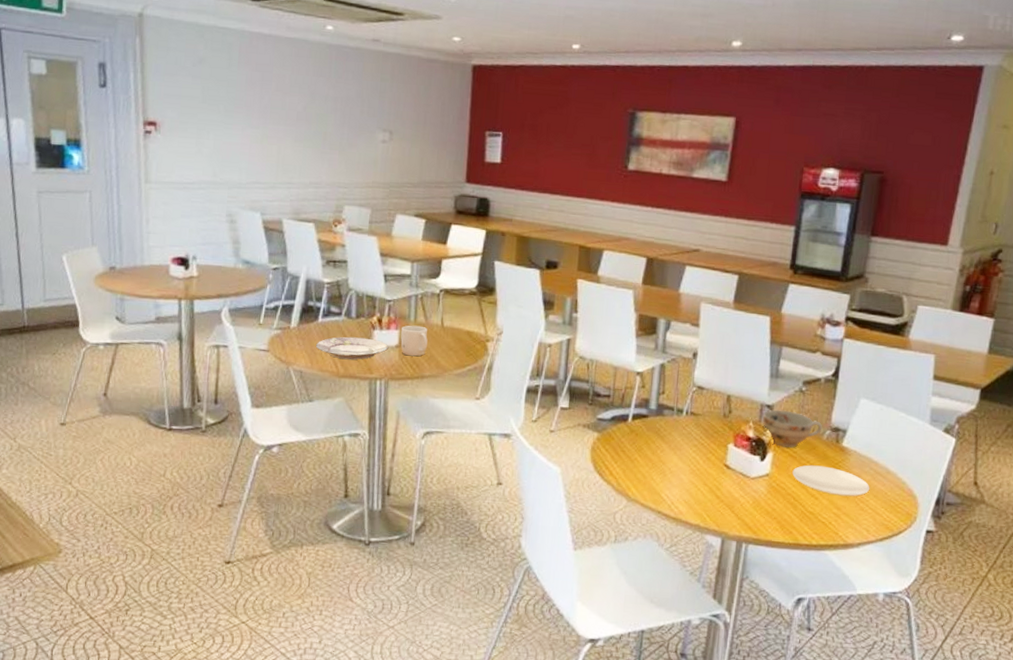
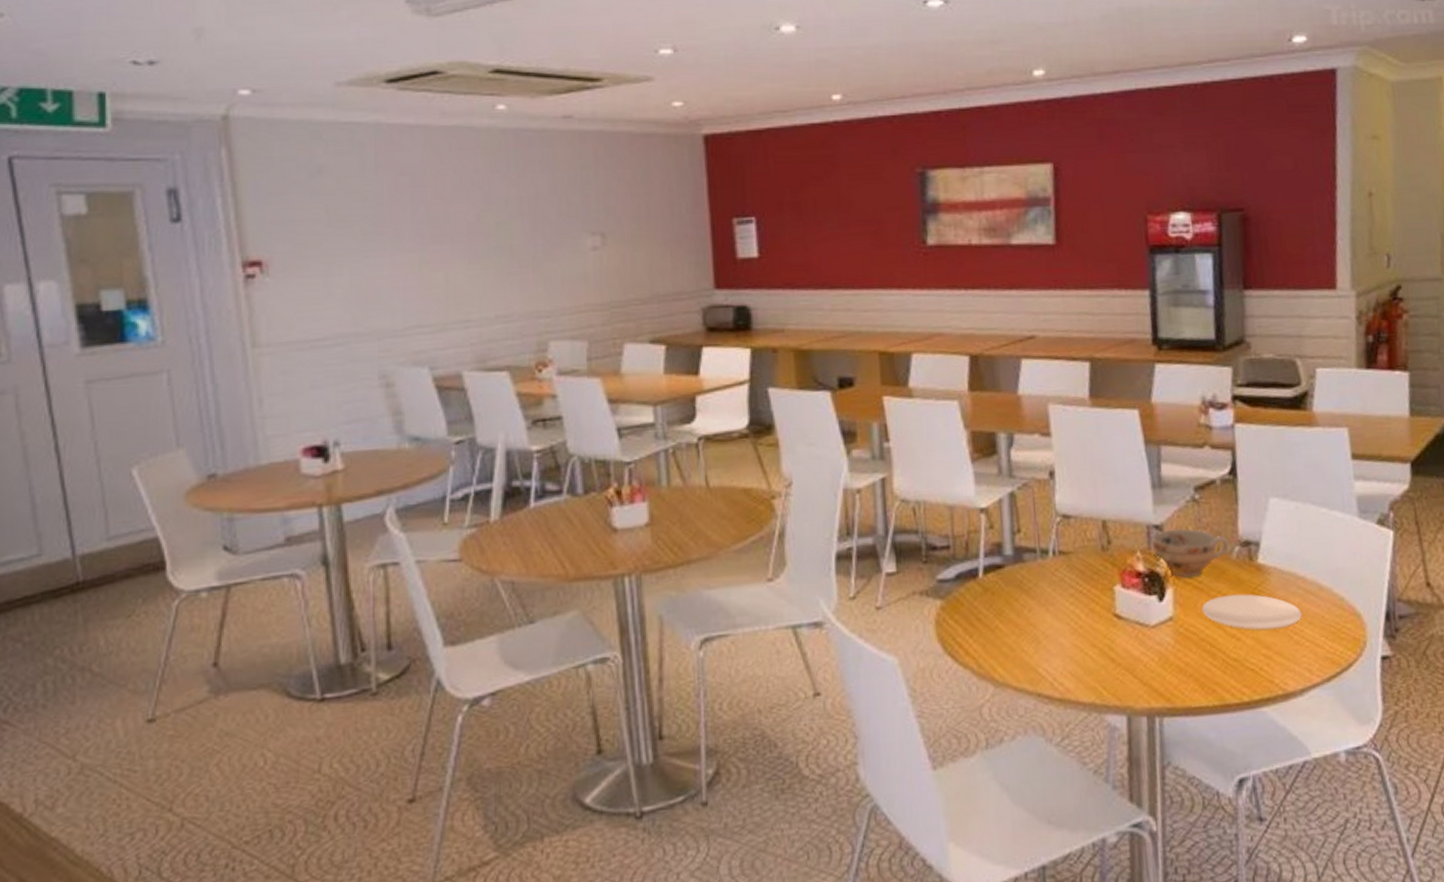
plate: present [316,336,389,360] -> none [531,519,636,556]
mug: present [400,325,428,357] -> none [651,491,690,536]

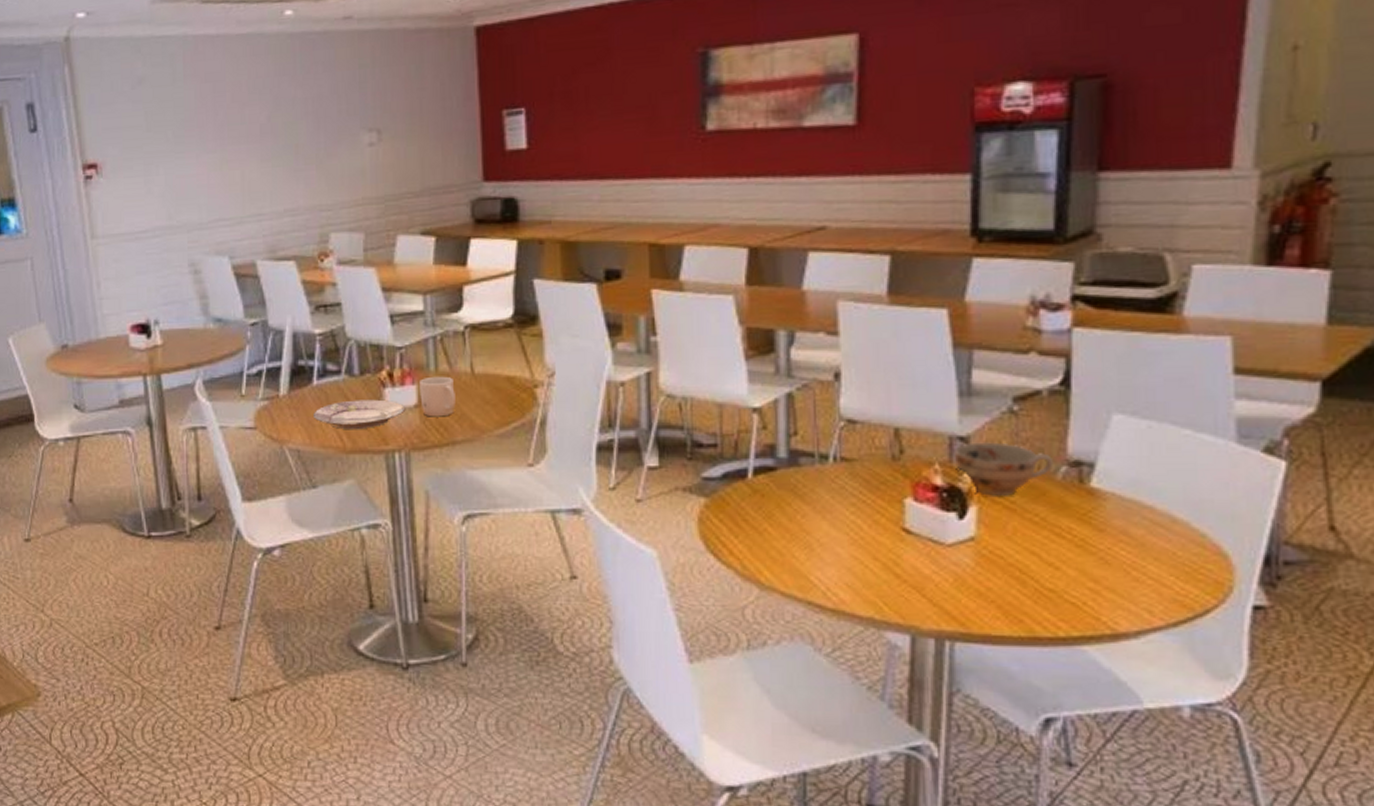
plate: none [531,519,636,556] -> present [314,399,406,430]
mug: none [651,491,690,536] -> present [420,376,456,417]
plate: present [1201,594,1303,632] -> none [1012,519,1146,563]

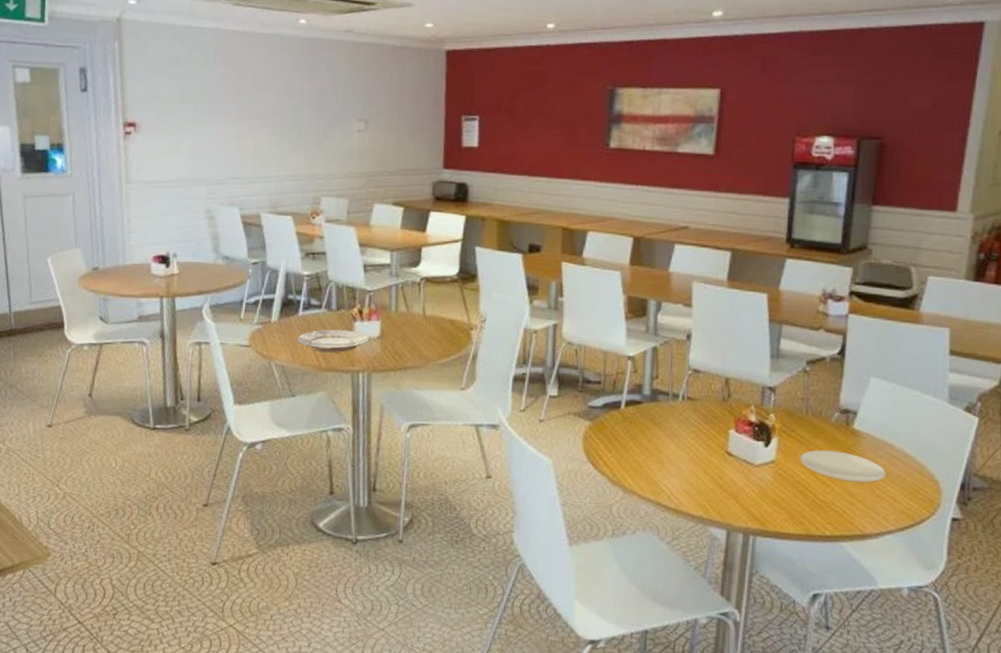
mug: present [420,376,456,417] -> none [382,315,410,348]
teacup: present [954,442,1054,498] -> none [764,391,831,433]
plate: none [1012,519,1146,563] -> present [800,450,887,484]

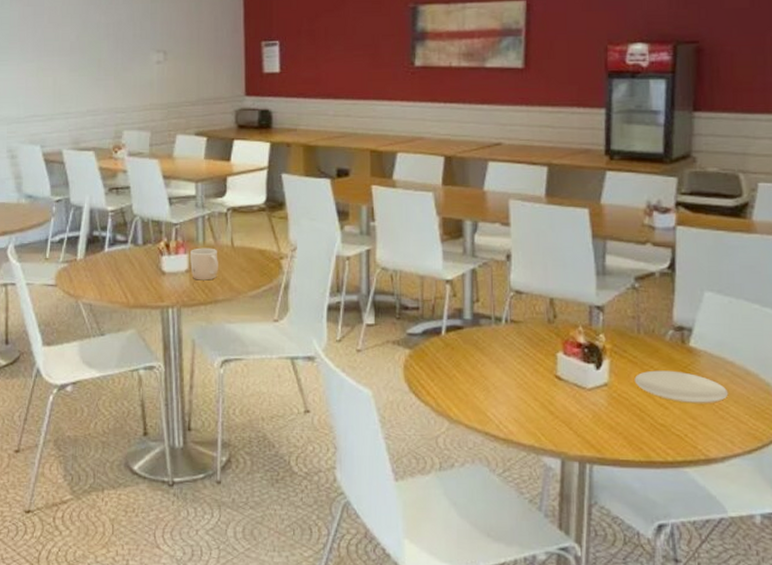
plate: present [297,329,371,353] -> none [104,265,179,289]
mug: none [382,315,410,348] -> present [190,248,218,281]

